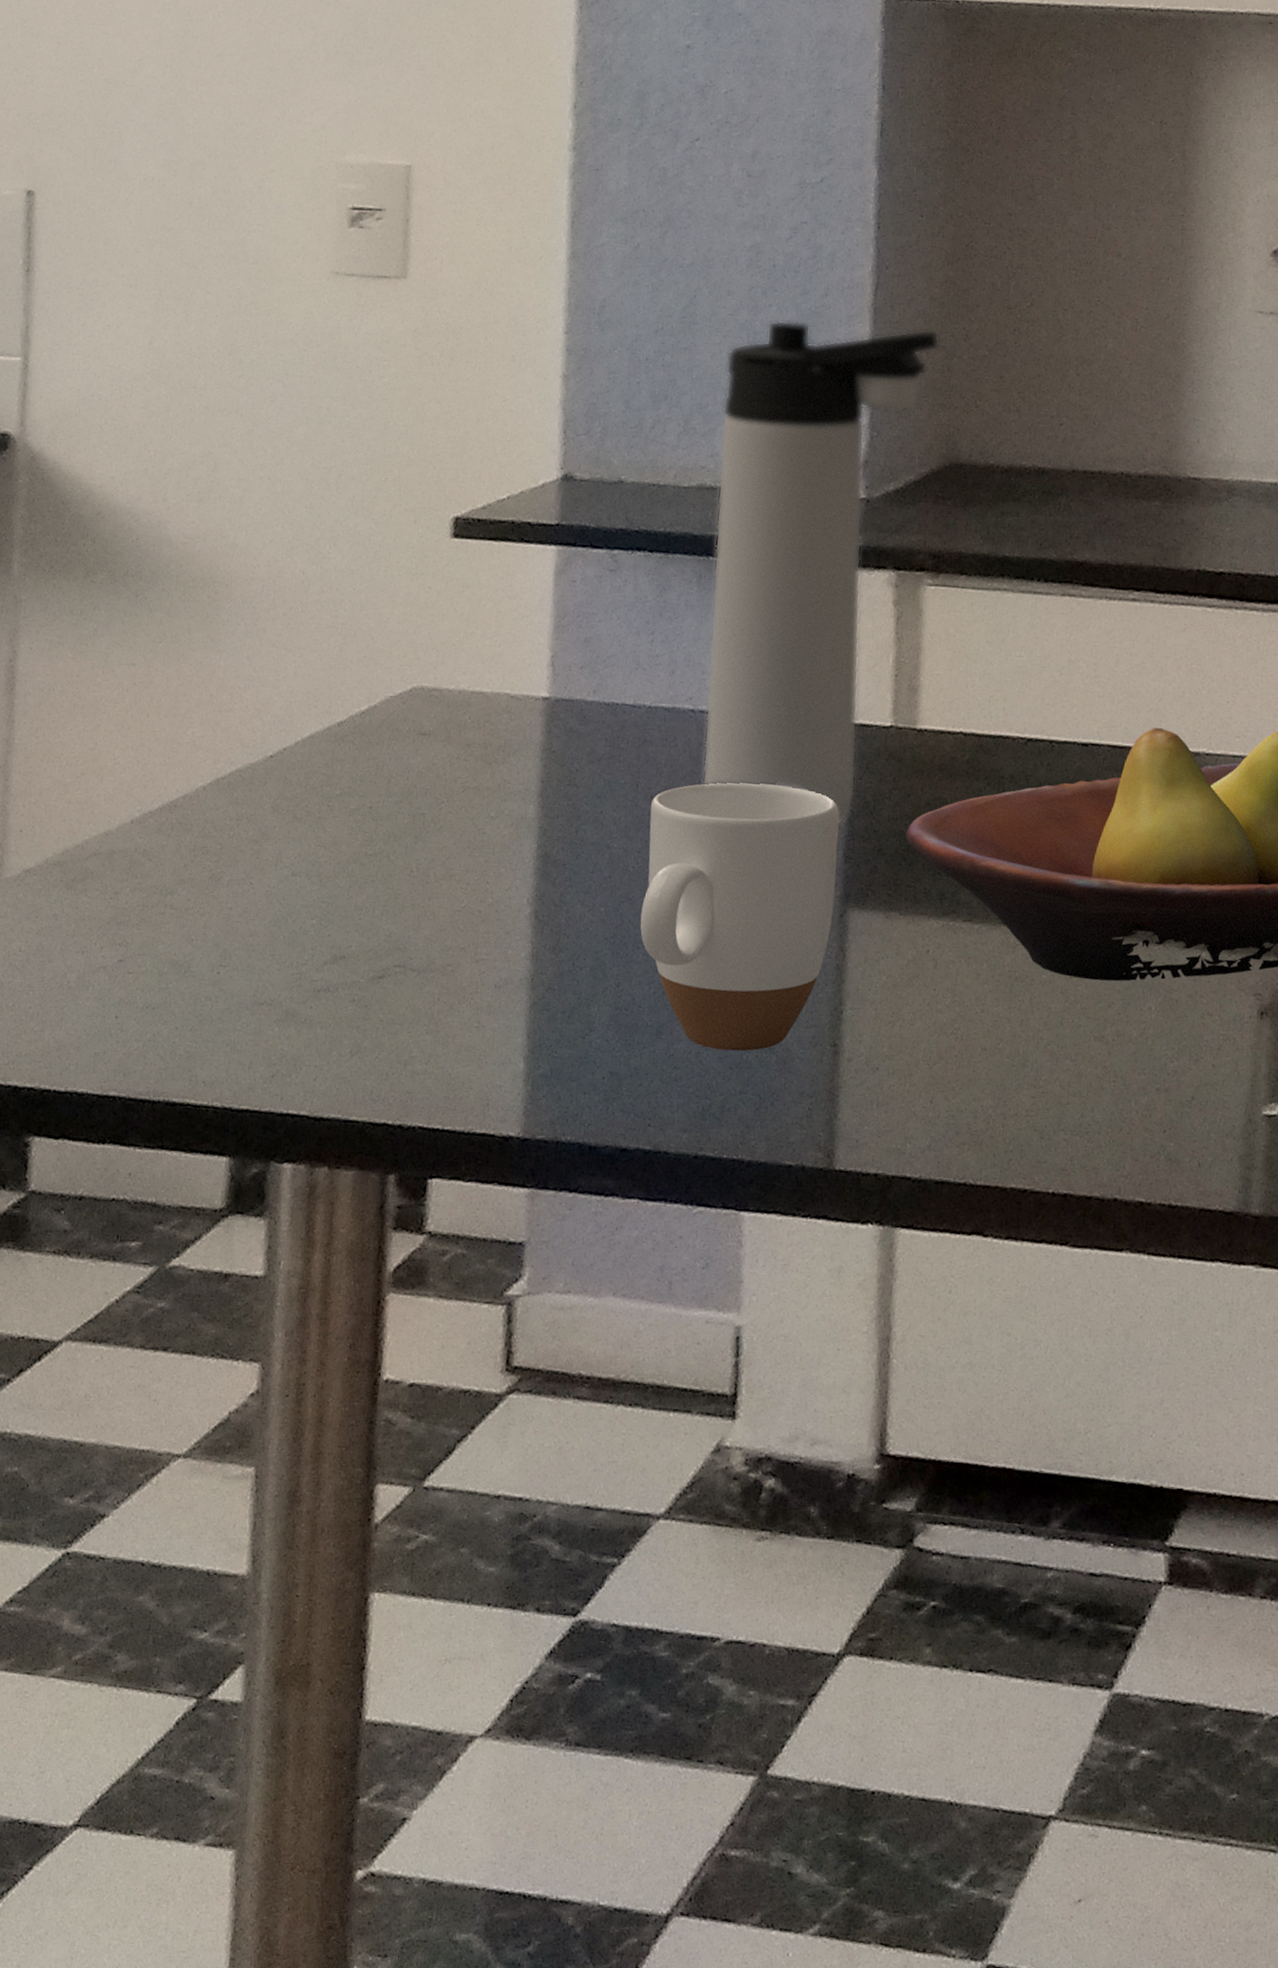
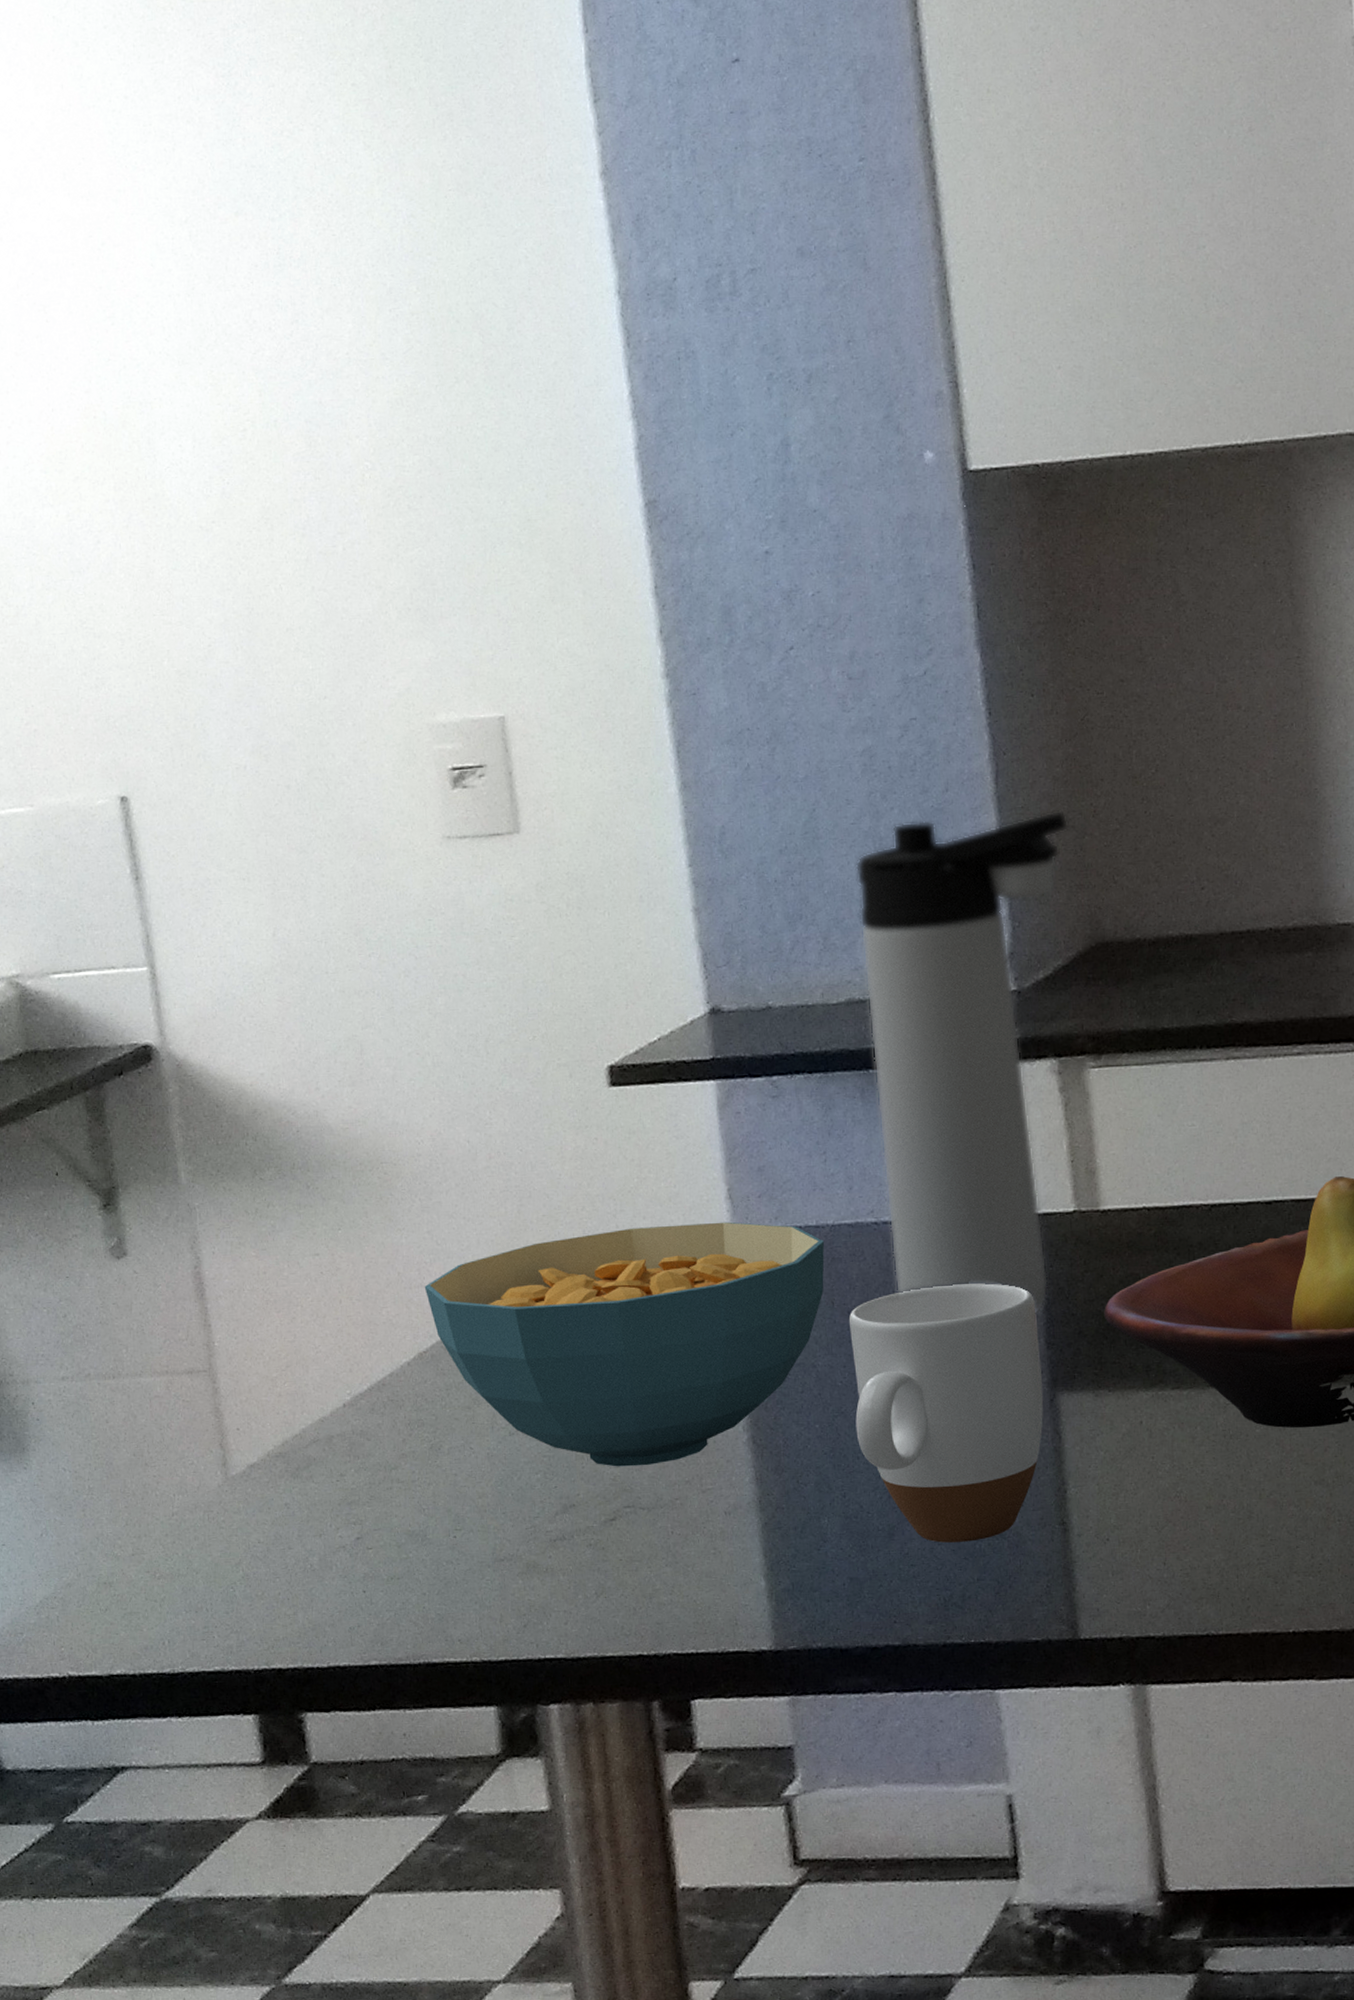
cereal bowl: none [233,681,639,926] -> present [424,1222,825,1467]

